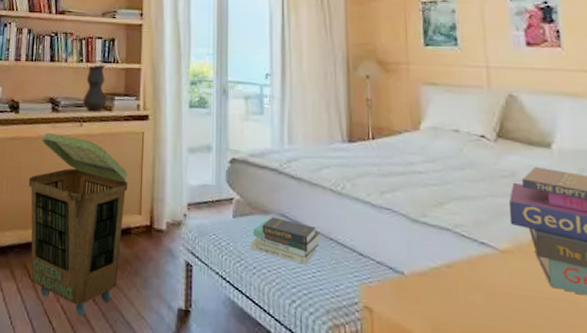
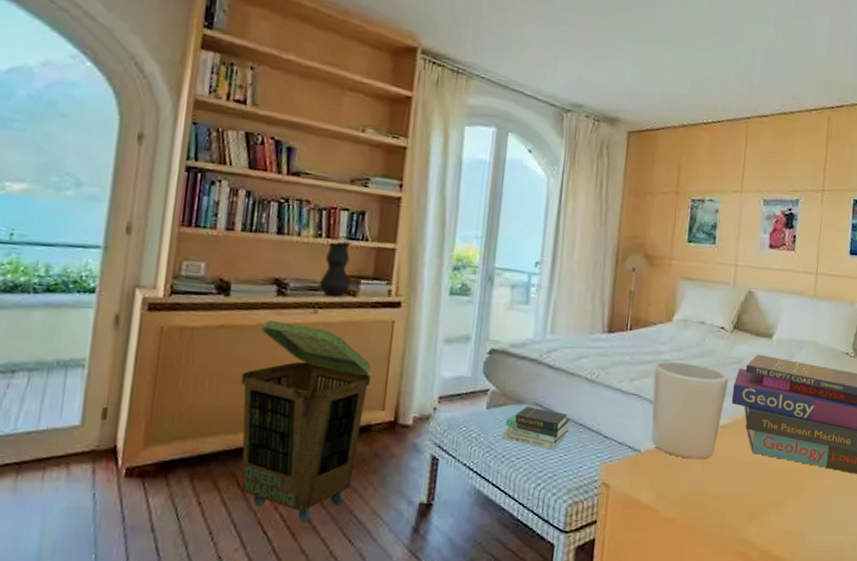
mug: none [406,174,502,290] -> present [651,362,729,460]

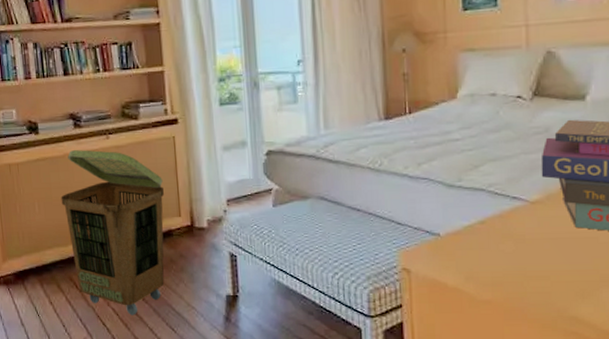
vase: present [319,240,351,298] -> none [105,72,132,123]
books: present [502,406,573,450] -> none [292,201,361,240]
mug: present [651,362,729,460] -> none [443,140,534,239]

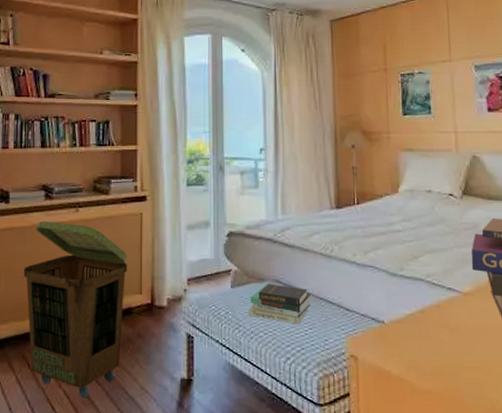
books: none [292,201,361,240] -> present [249,284,313,324]

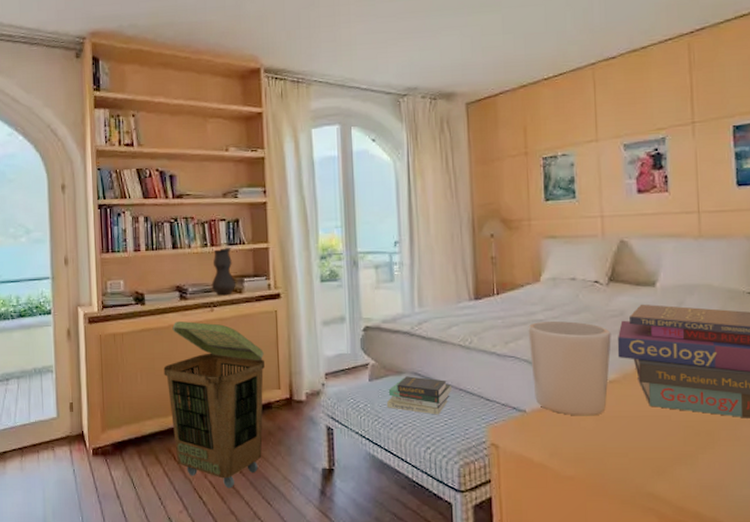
vase: none [78,148,103,197] -> present [211,248,237,296]
mug: none [387,233,466,328] -> present [528,321,611,416]

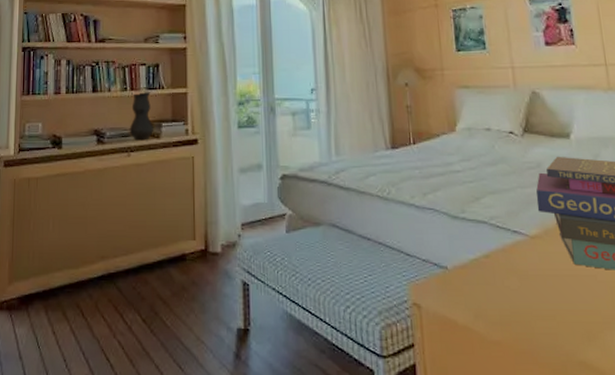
laundry basket: present [163,321,264,489] -> none [76,166,180,350]
books: present [387,376,453,415] -> none [305,228,372,271]
mug: present [528,321,611,416] -> none [446,173,530,274]

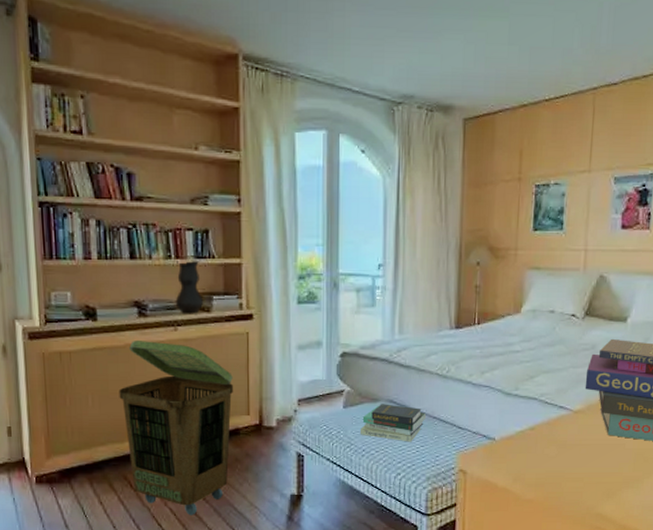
laundry basket: none [76,166,180,350] -> present [119,341,233,516]
books: none [305,228,372,271] -> present [361,404,427,442]

